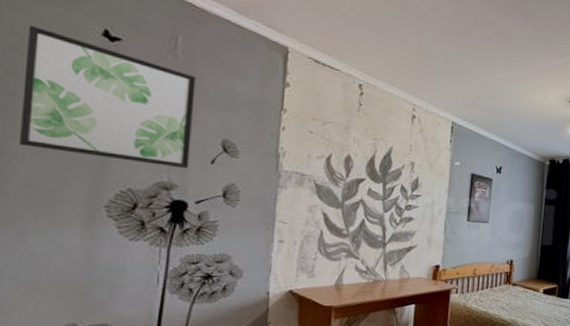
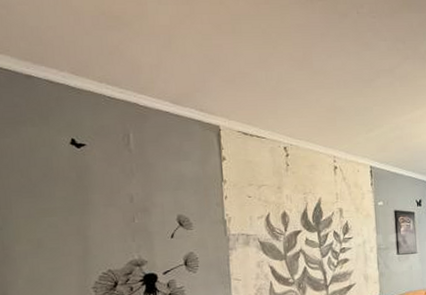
wall art: present [18,25,196,169] -> none [14,146,154,248]

